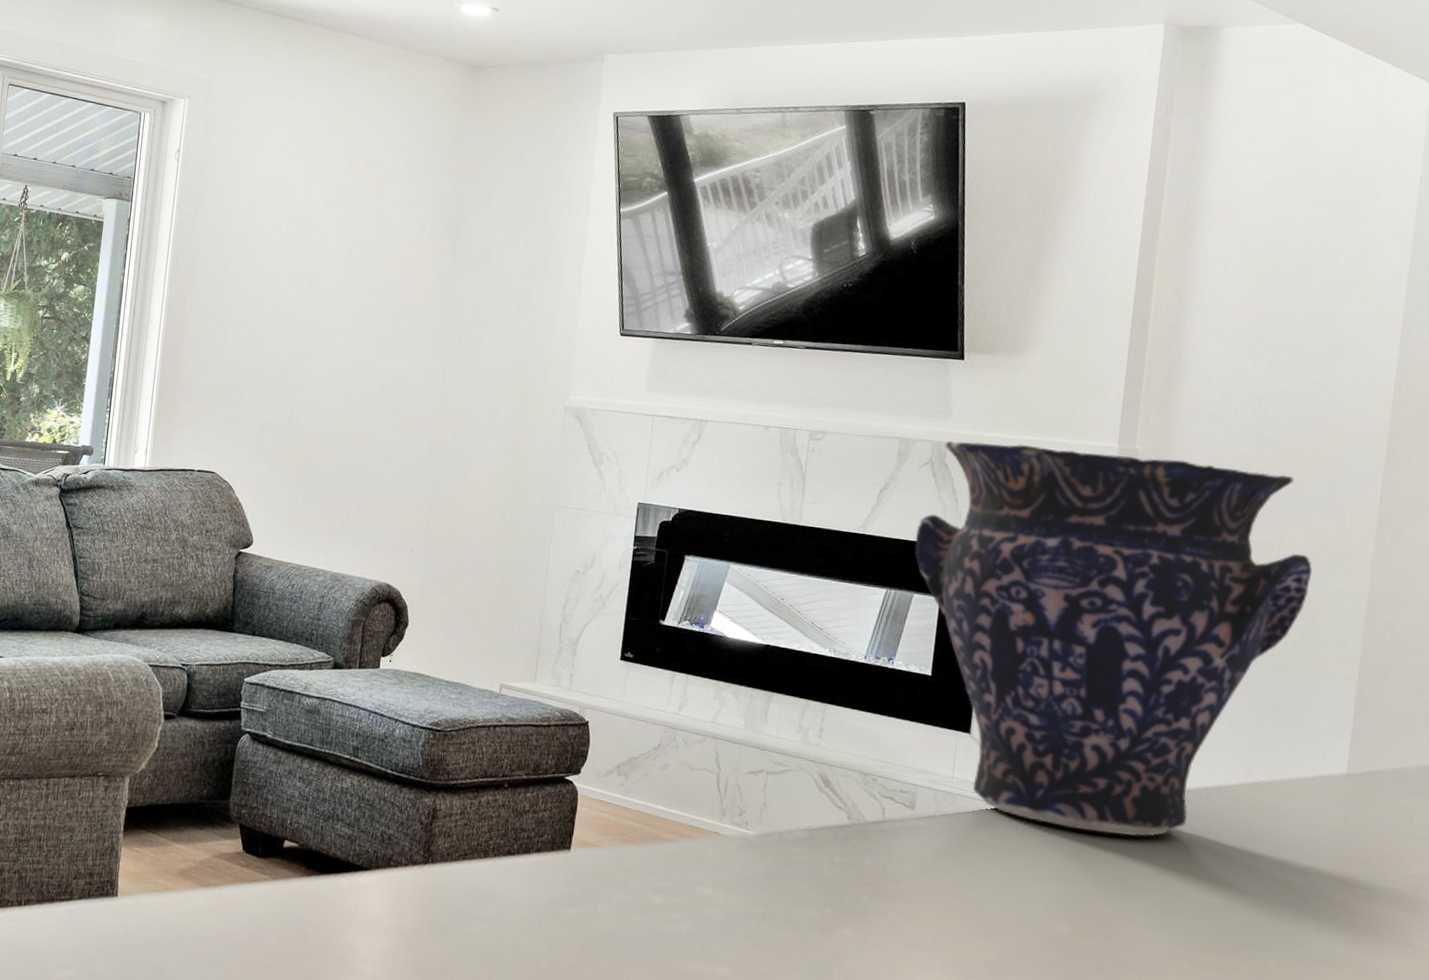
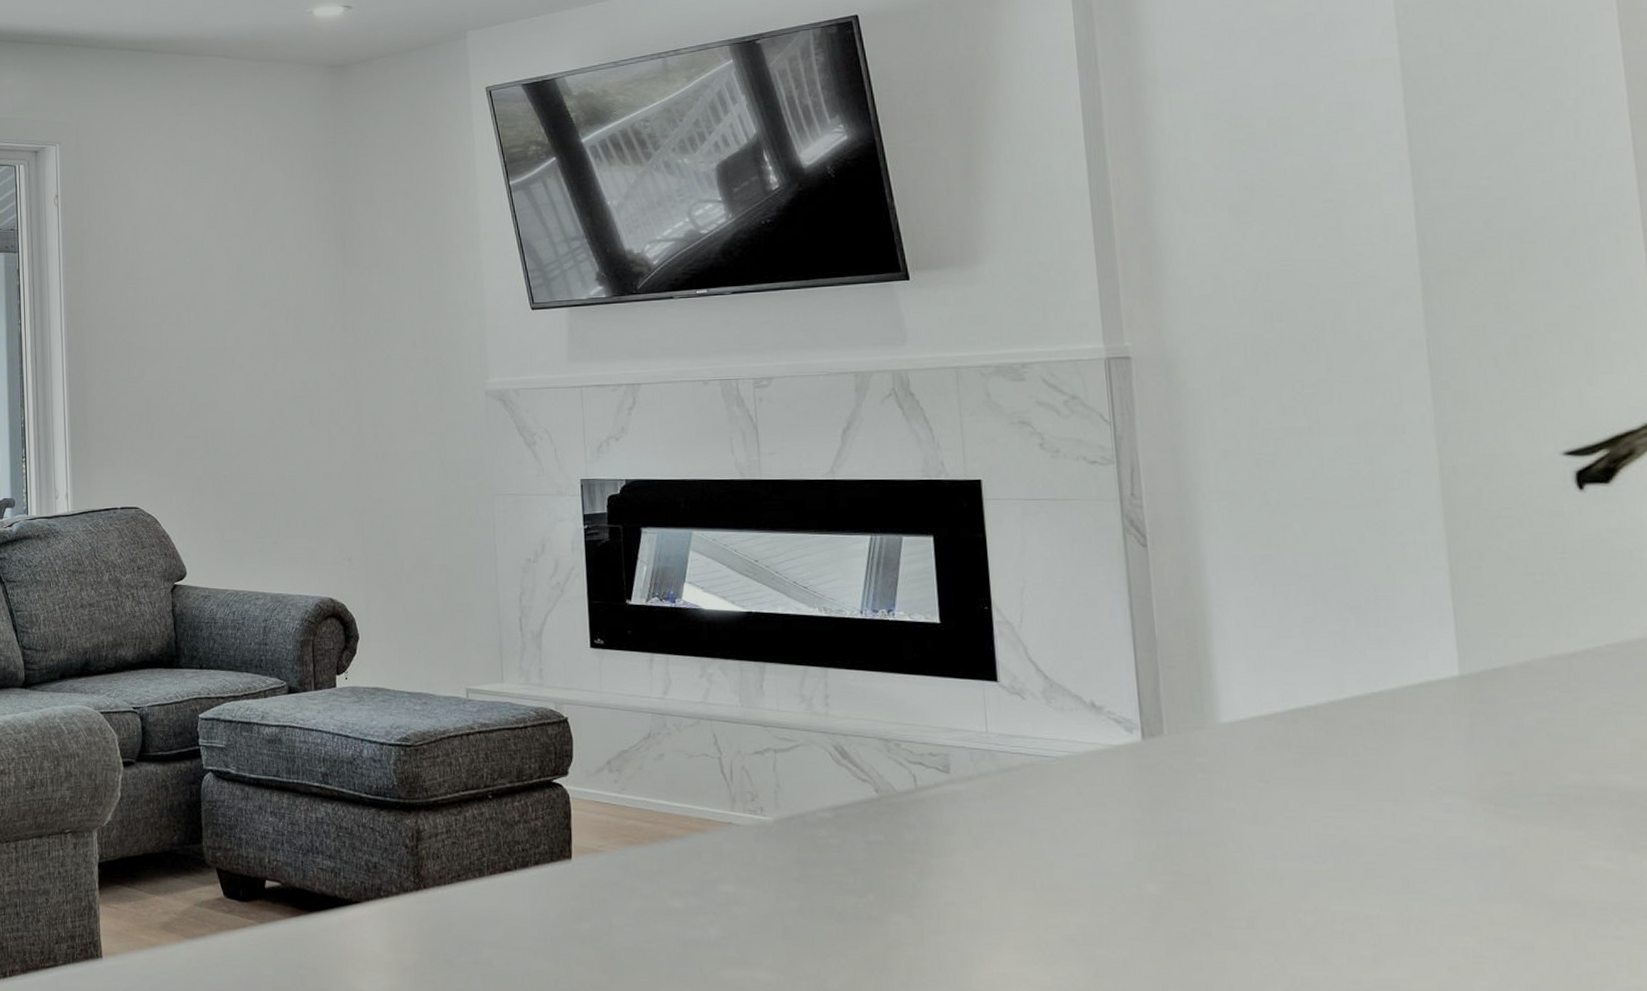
vase: present [915,441,1313,837] -> none [892,350,1366,776]

